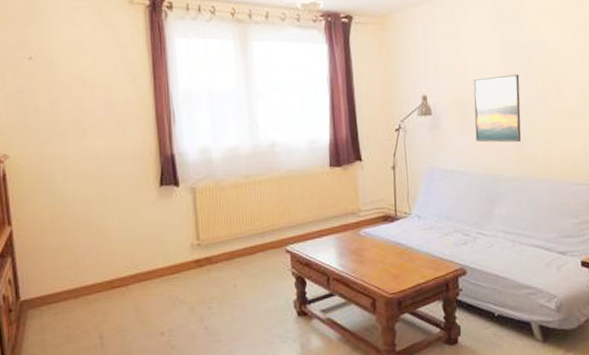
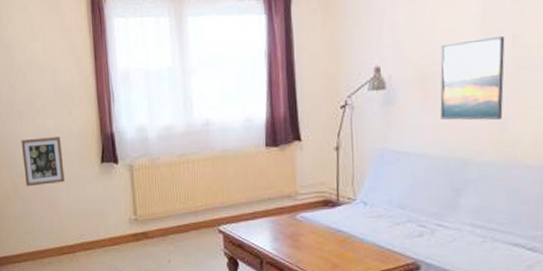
picture frame: none [63,159,116,215] -> present [21,136,64,187]

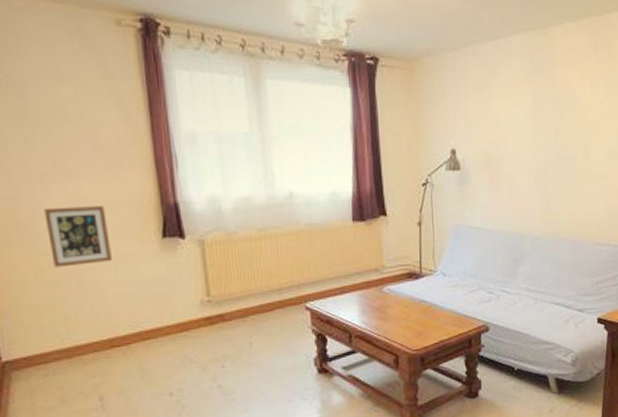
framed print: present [440,35,505,121] -> none [503,130,550,202]

